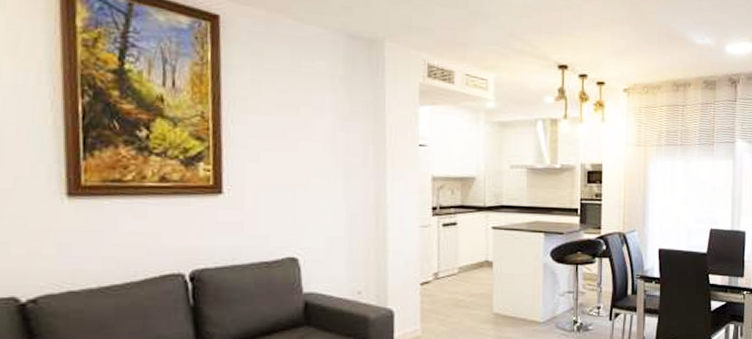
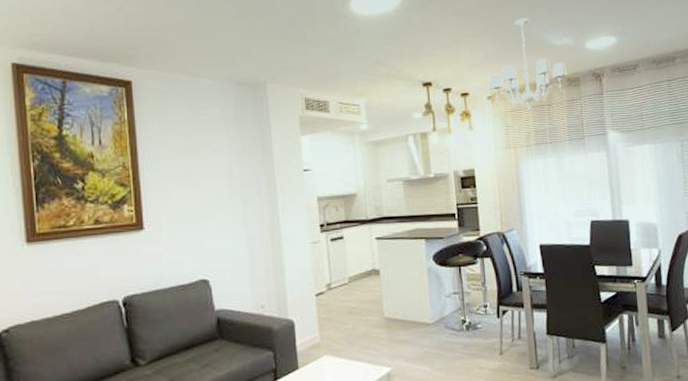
chandelier: none [626,10,706,109] -> present [489,18,568,110]

